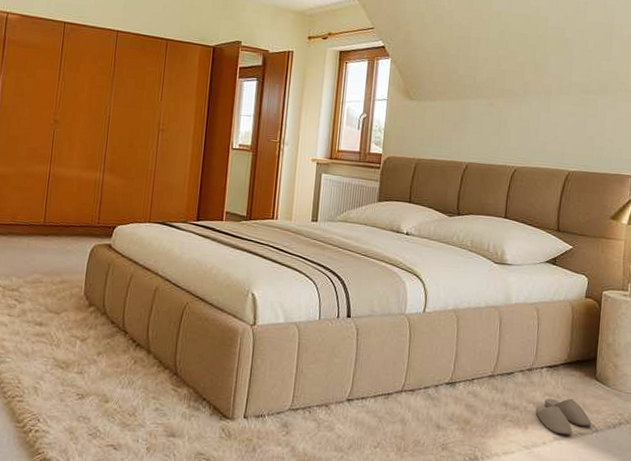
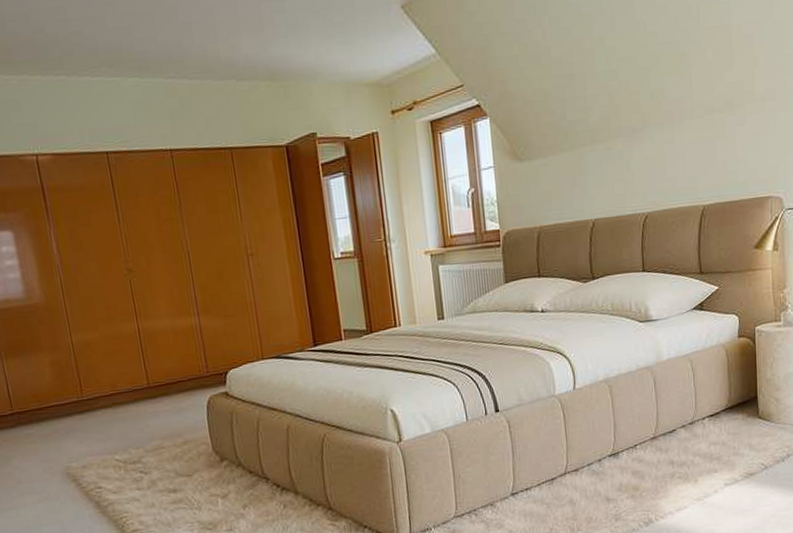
slippers: present [535,398,592,435] -> none [702,442,760,480]

